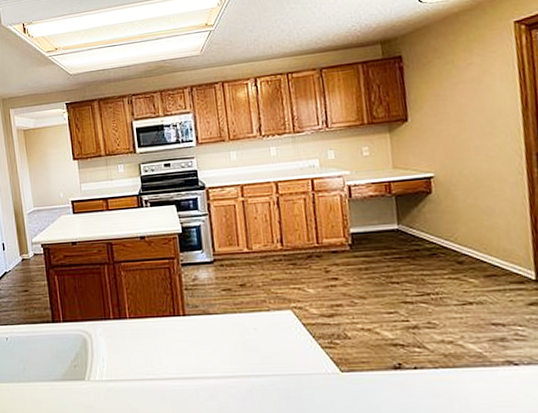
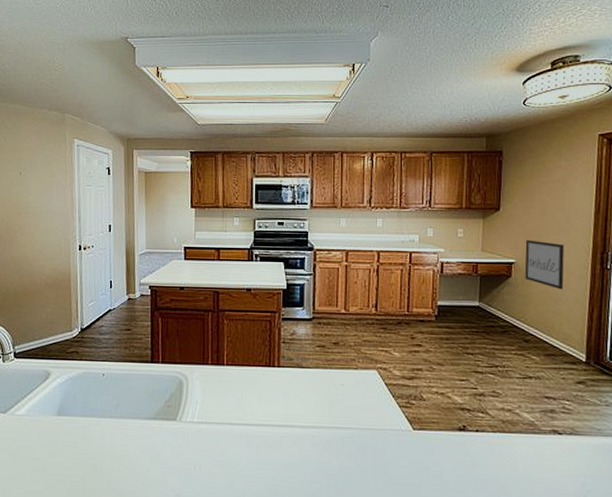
wall art: none [442,149,497,201] -> present [524,239,564,290]

